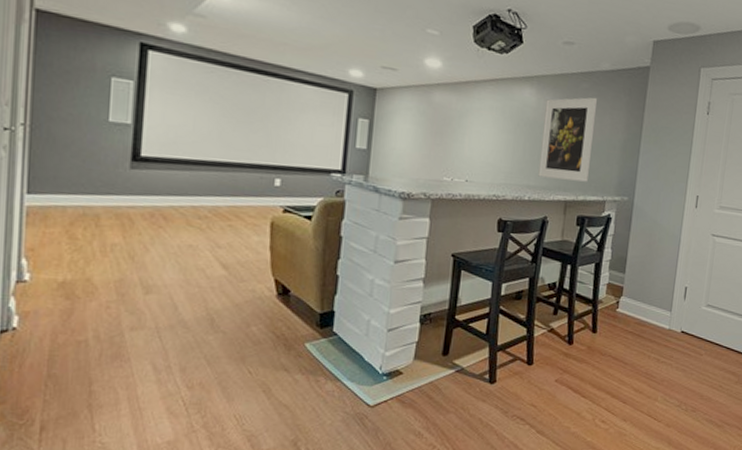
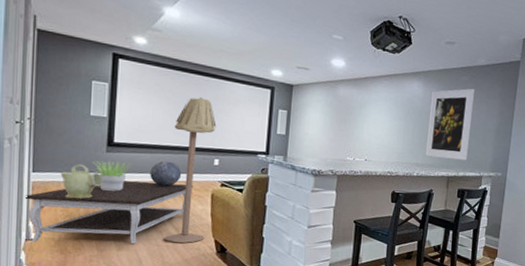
coffee table: none [15,205,246,286] -> present [24,181,193,245]
vessel: none [66,183,125,228] -> present [60,164,103,199]
potted plant: none [111,179,165,219] -> present [92,160,132,191]
decorative sphere: none [189,180,232,213] -> present [150,161,182,187]
floor lamp: none [207,101,278,284] -> present [163,97,217,244]

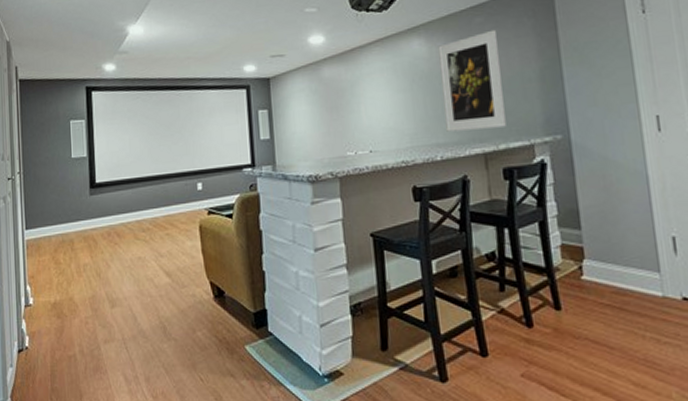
coffee table: present [24,181,193,245] -> none [21,219,179,308]
vessel: present [60,164,103,199] -> none [50,213,89,254]
potted plant: present [92,160,132,191] -> none [78,203,115,239]
decorative sphere: present [150,161,182,187] -> none [134,194,166,225]
floor lamp: present [163,97,217,244] -> none [152,115,199,291]

